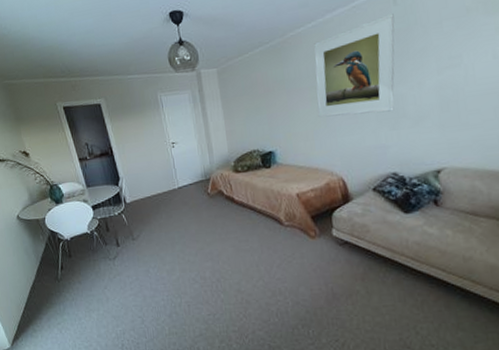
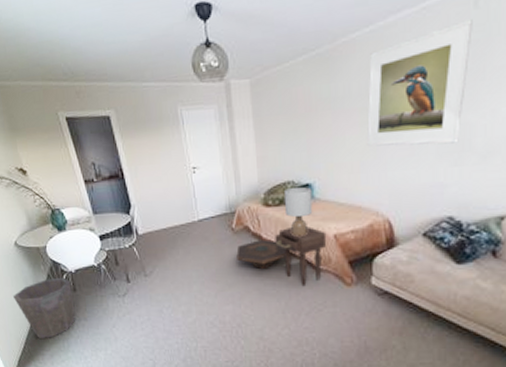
waste bin: none [15,245,70,303] -> present [13,277,75,338]
side table: none [212,201,256,227] -> present [236,239,286,269]
nightstand: none [245,188,291,241] -> present [275,226,327,287]
lamp: none [250,154,277,197] -> present [283,187,313,237]

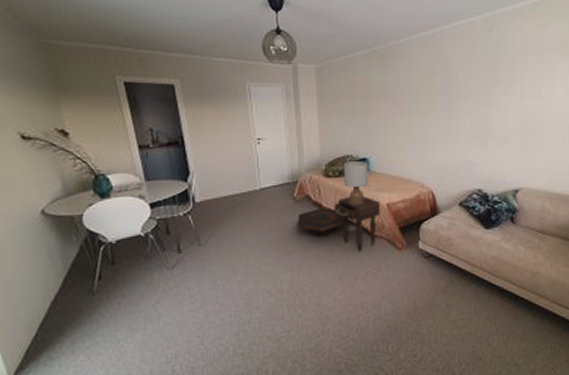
waste bin: present [13,277,75,338] -> none [30,249,109,322]
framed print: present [366,19,473,147] -> none [413,40,489,131]

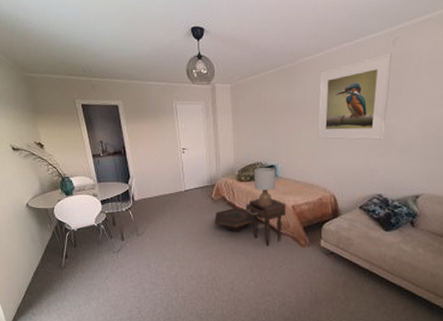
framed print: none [413,40,489,131] -> present [317,53,392,140]

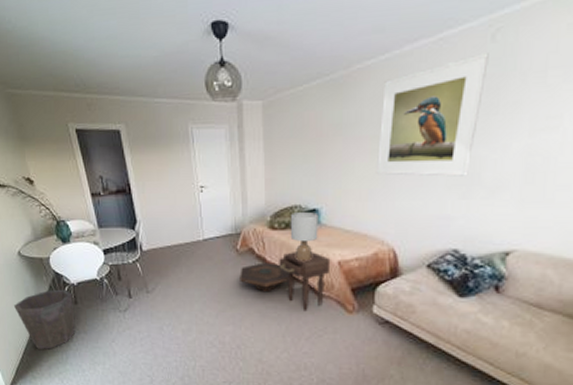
waste bin: none [20,235,73,288] -> present [14,289,75,349]

